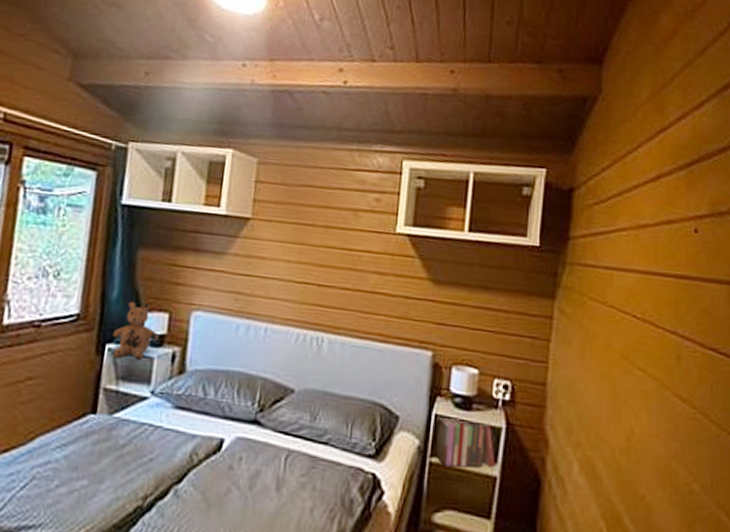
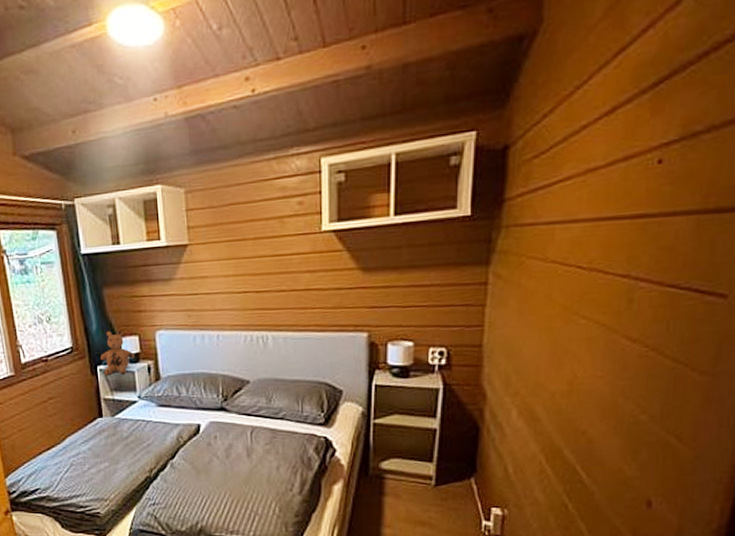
books: present [435,415,495,469] -> none [378,383,434,425]

